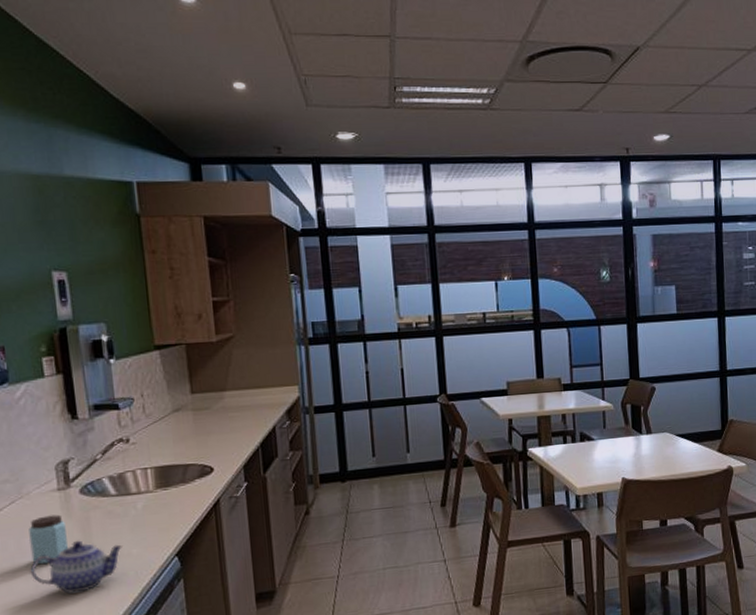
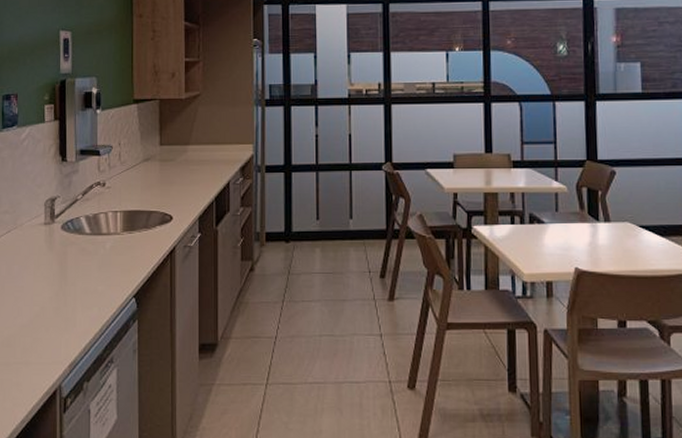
peanut butter: present [29,514,69,565] -> none [18,246,48,291]
teapot: present [30,540,124,594] -> none [15,272,91,321]

